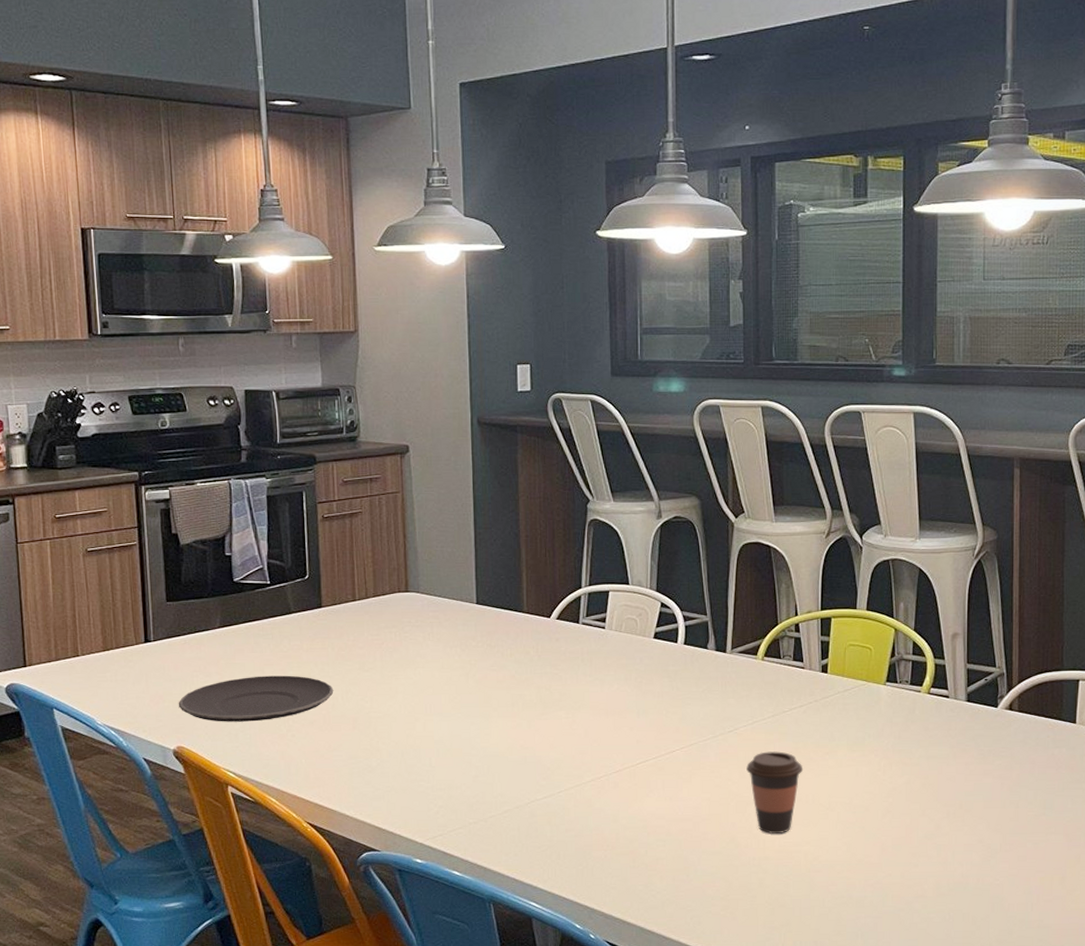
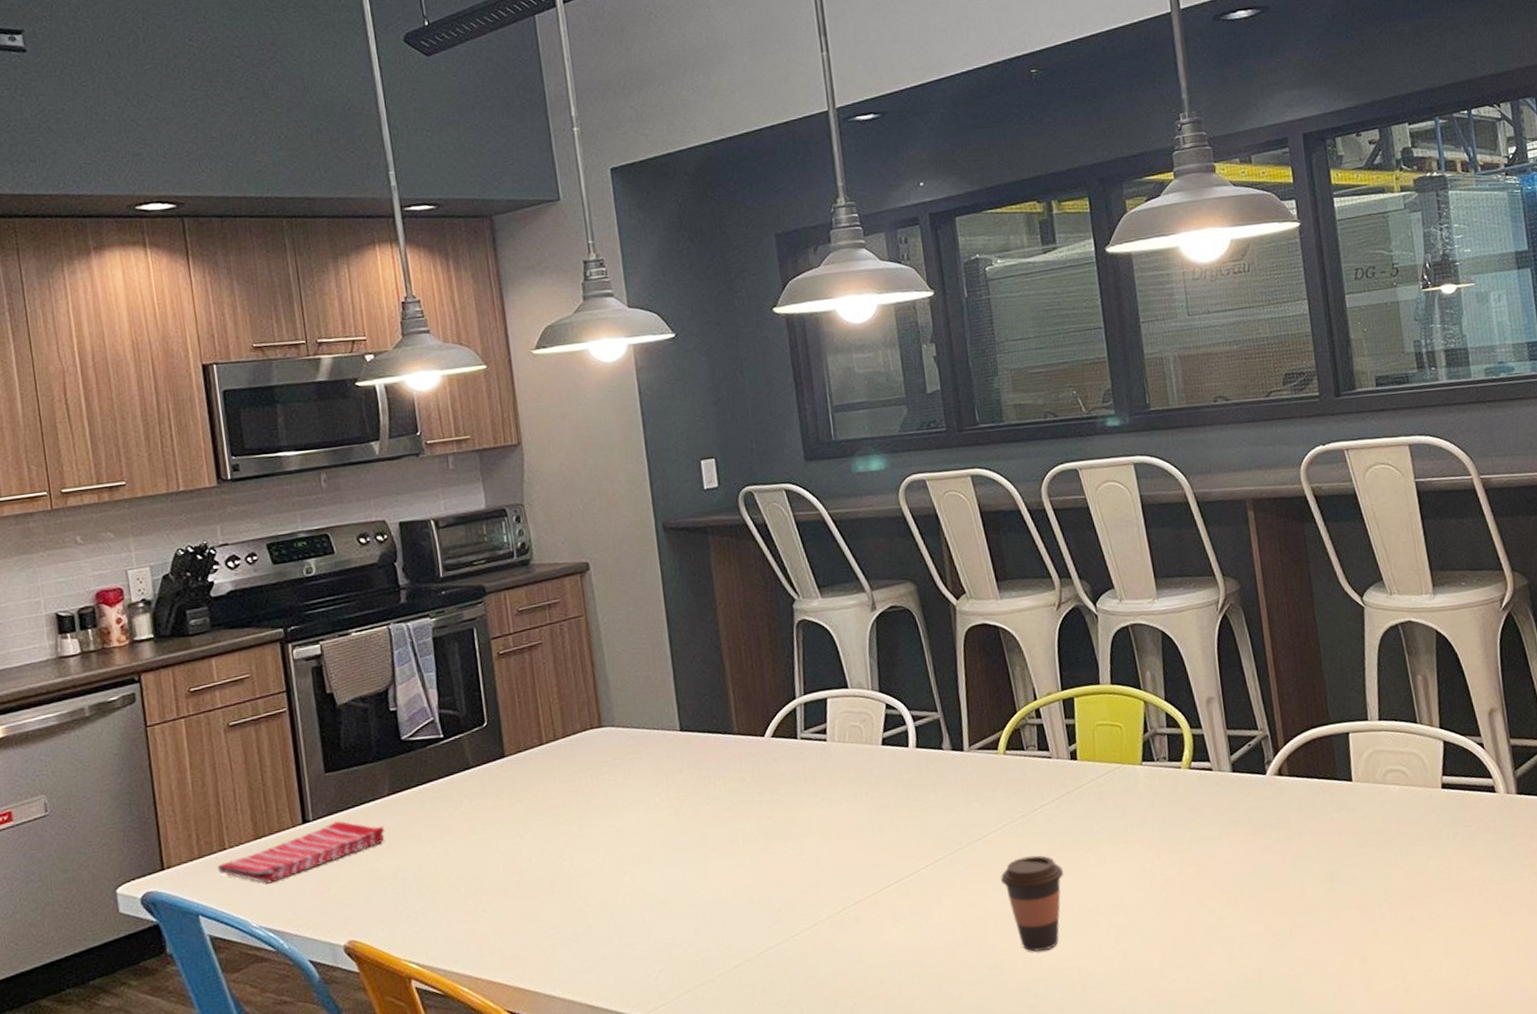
dish towel: none [71,644,215,689] -> present [217,821,385,884]
plate: present [178,675,334,722] -> none [346,839,526,906]

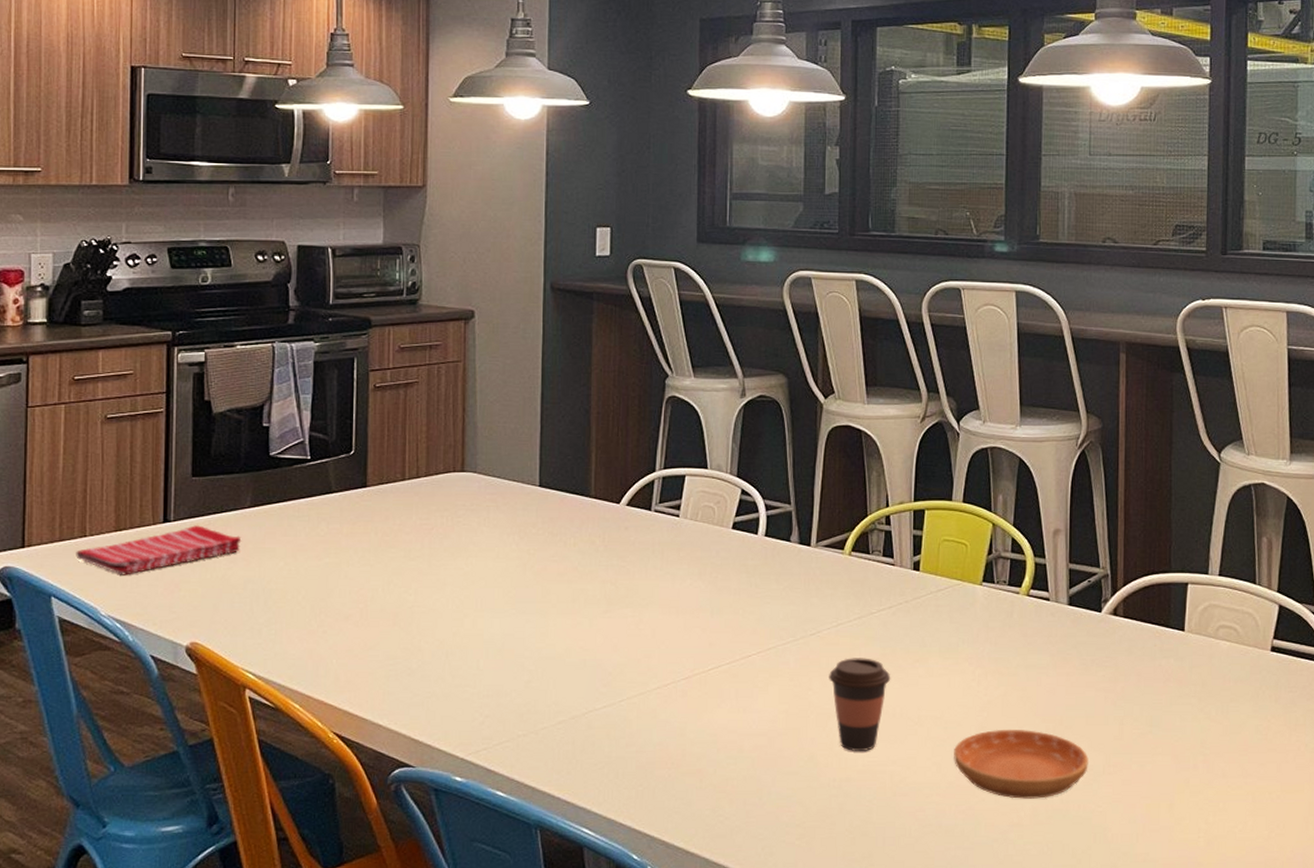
saucer: none [1137,903,1275,975] -> present [954,729,1089,799]

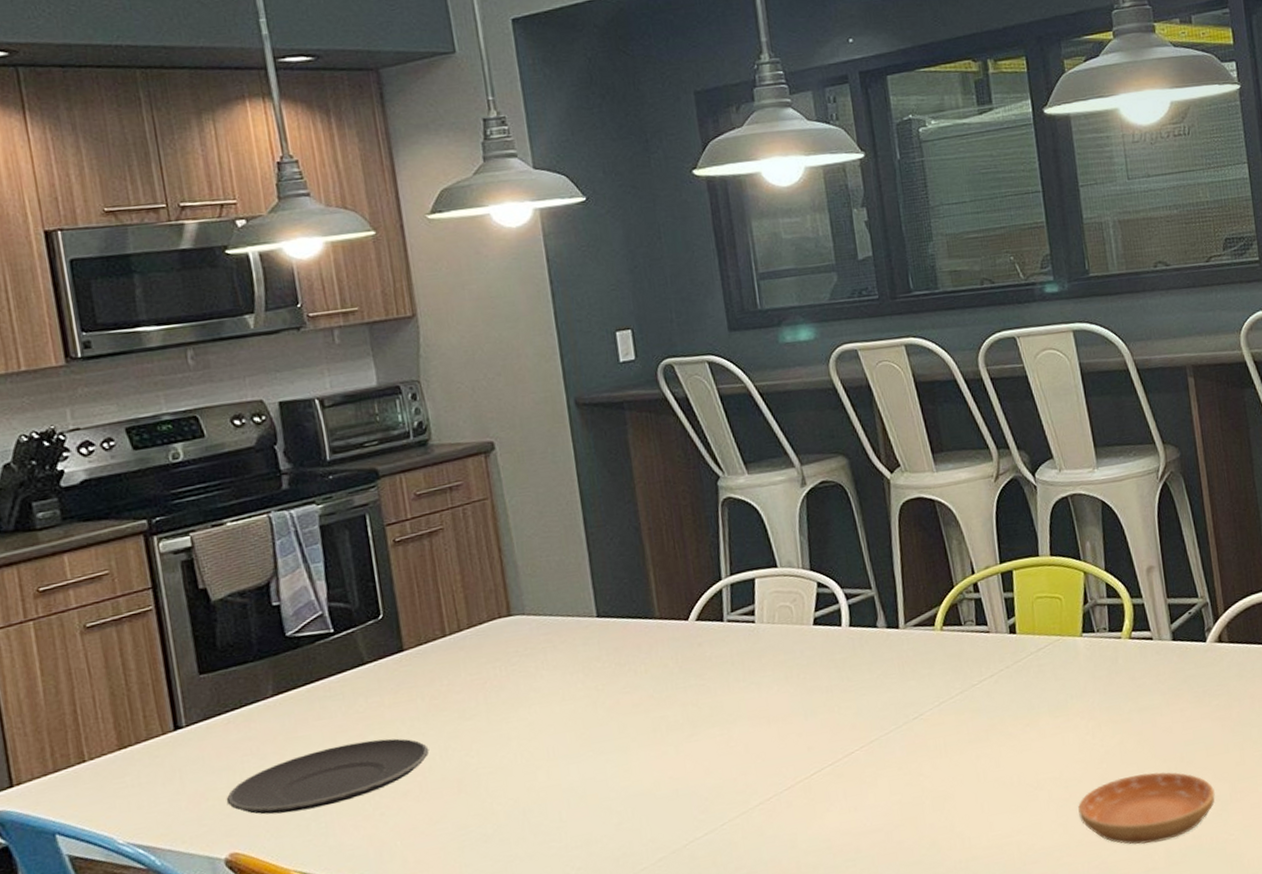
dish towel: present [76,525,242,575] -> none [76,725,270,797]
plate: none [196,563,374,615] -> present [226,738,429,815]
coffee cup: present [829,658,891,751] -> none [938,731,1004,829]

